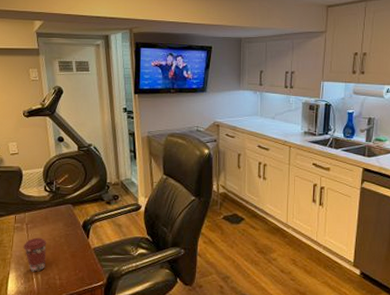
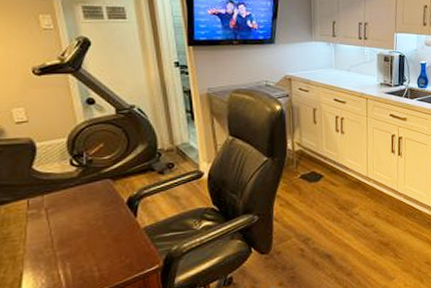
coffee cup: present [23,237,47,272] -> none [42,223,78,267]

